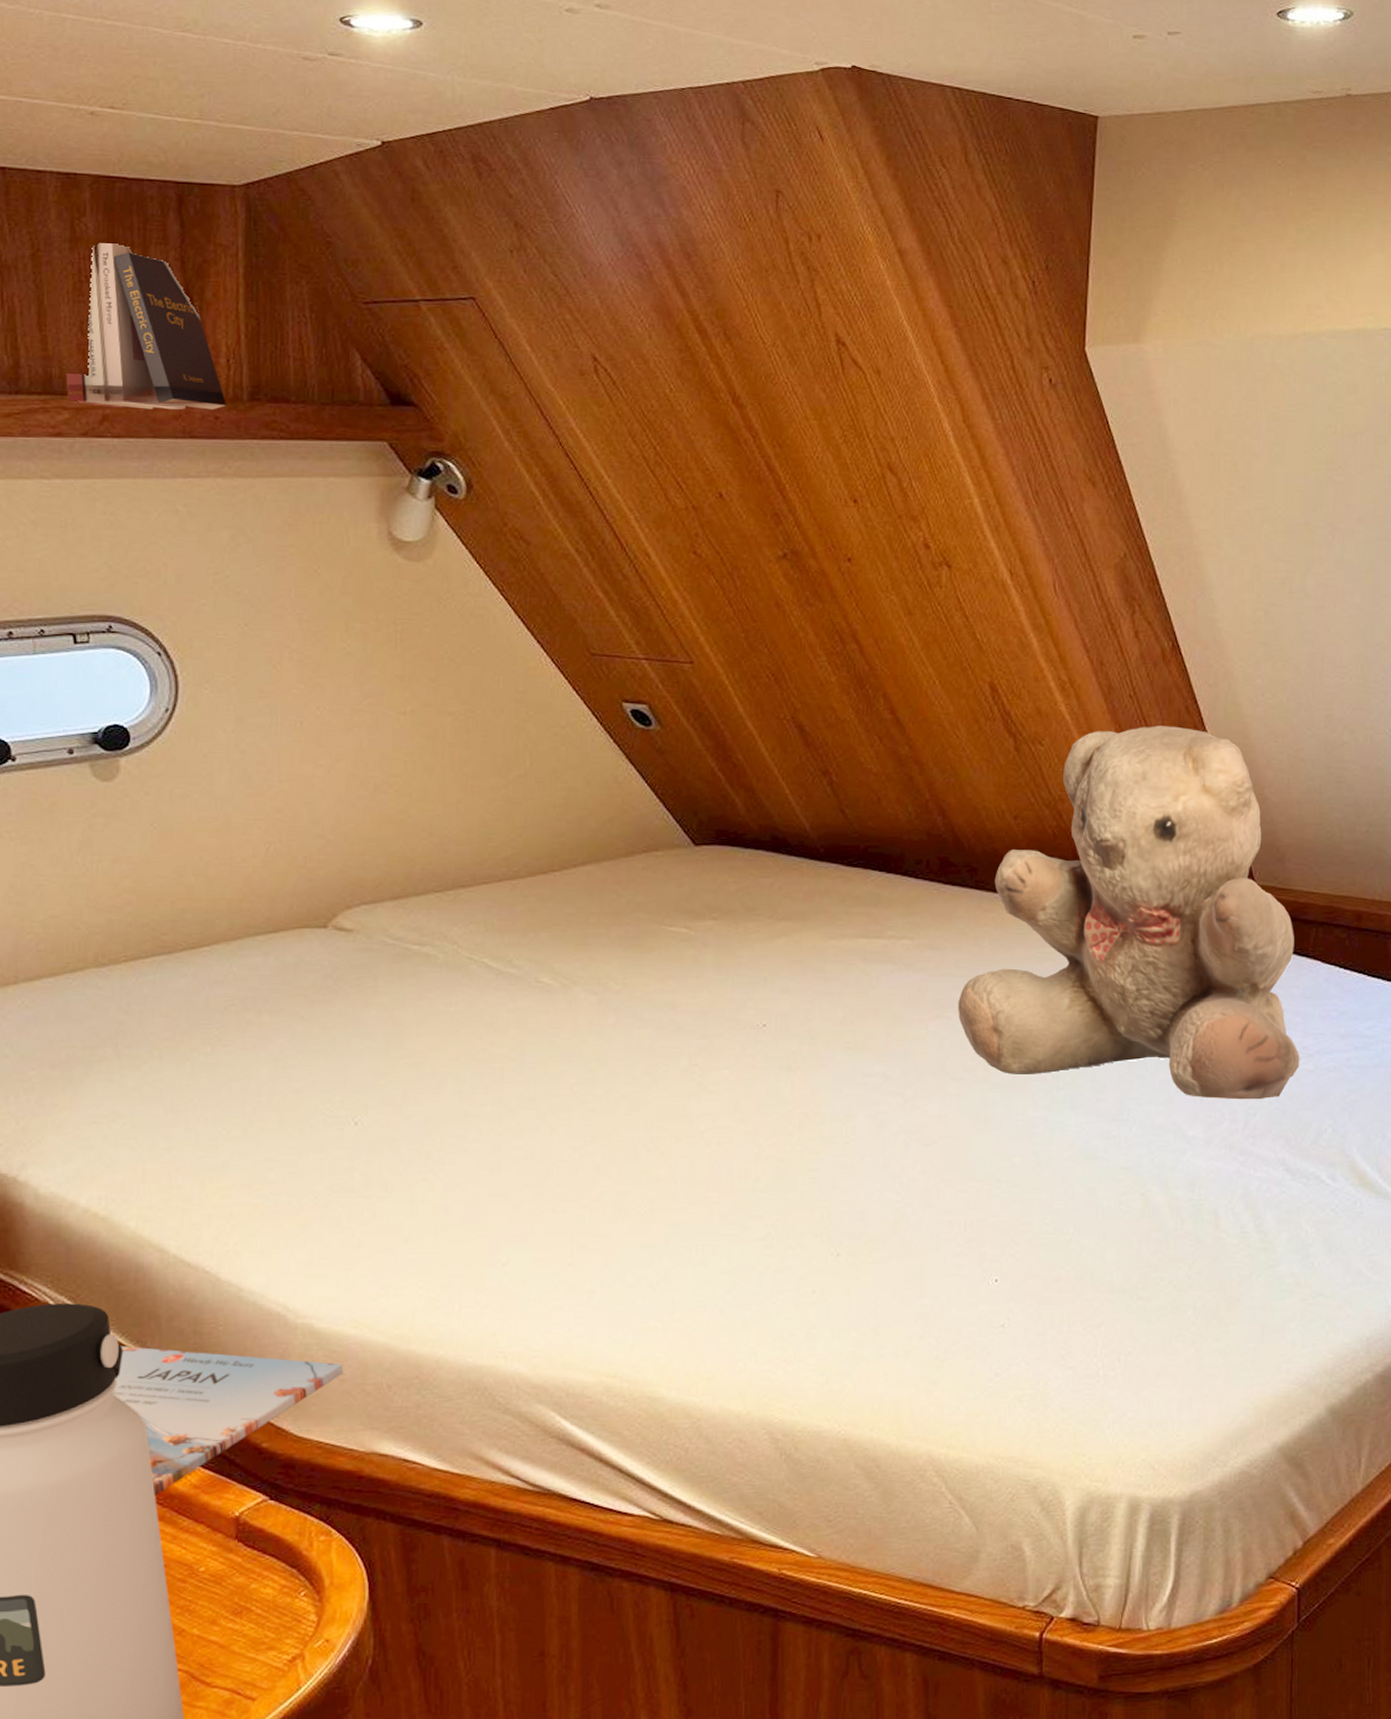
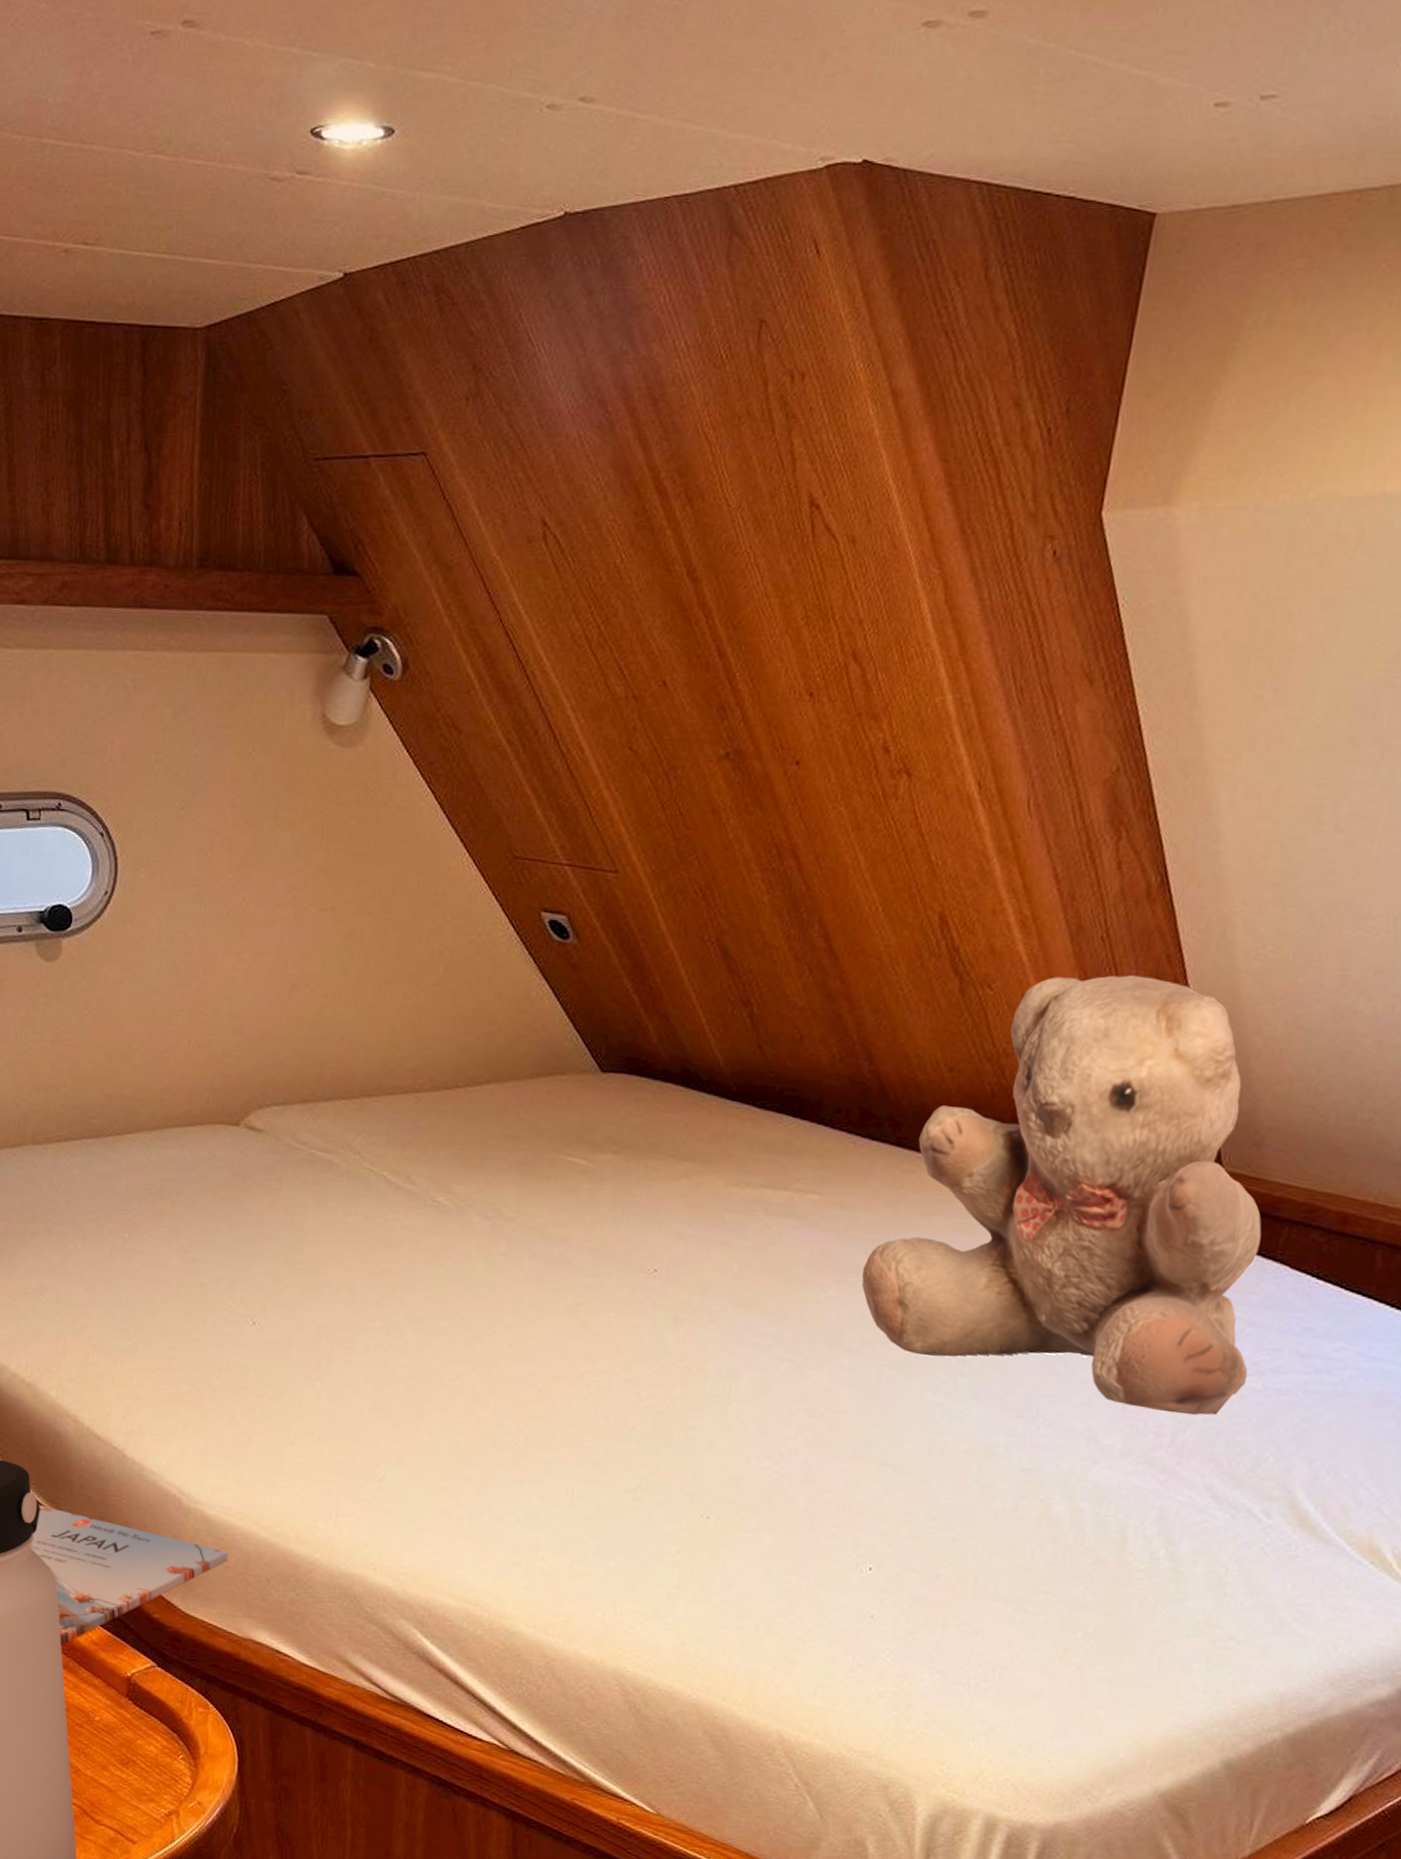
books: present [66,243,226,410] -> none [30,395,177,577]

